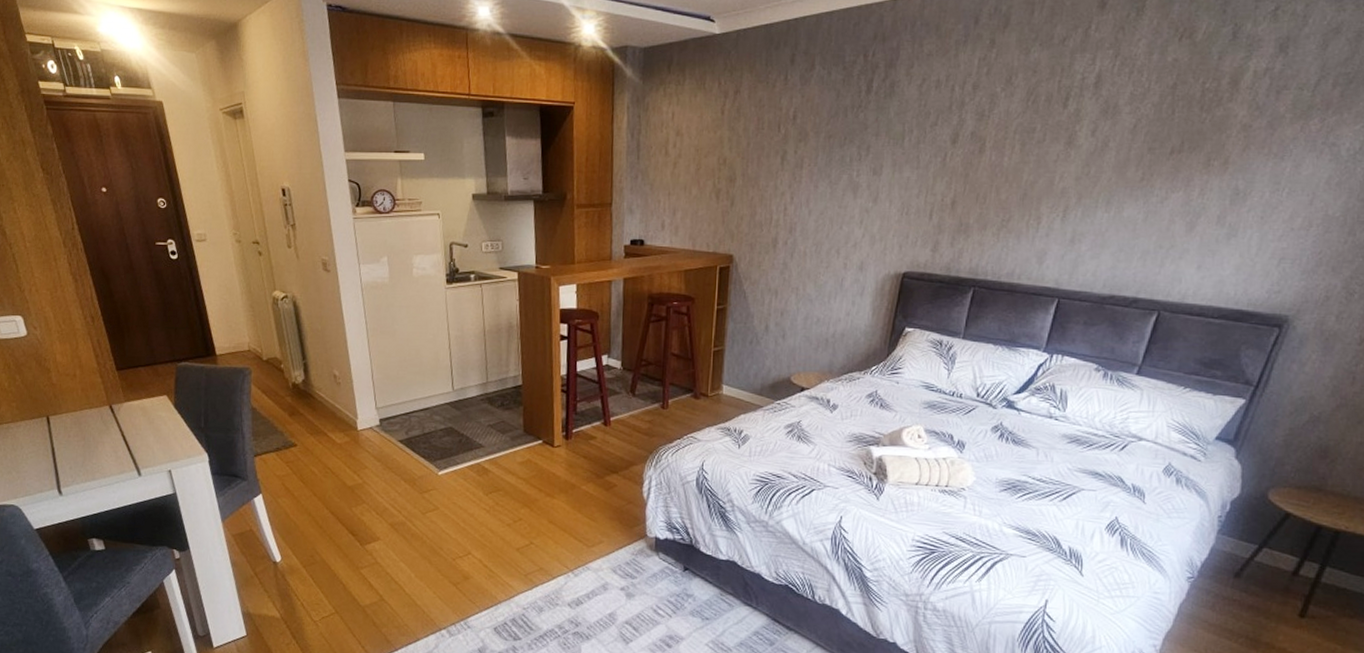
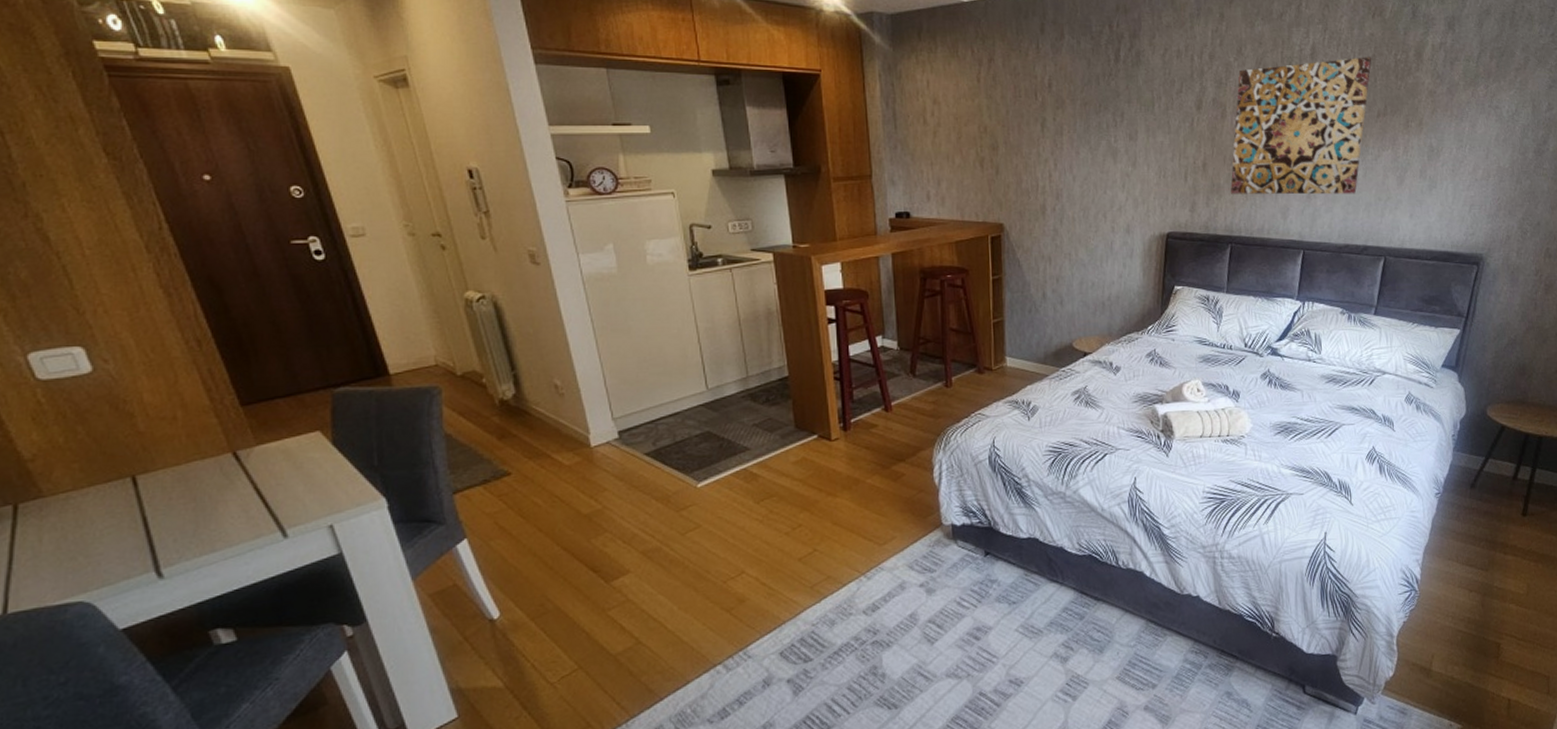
wall art: none [979,85,1172,240] -> present [1230,57,1372,195]

